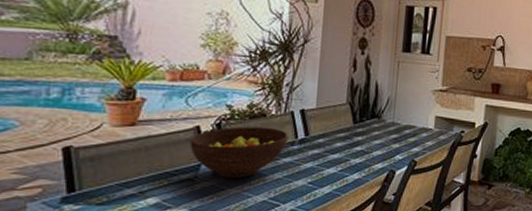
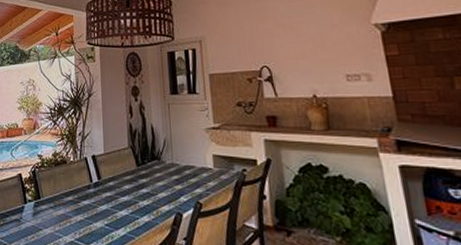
fruit bowl: present [189,126,288,179] -> none [15,173,85,220]

